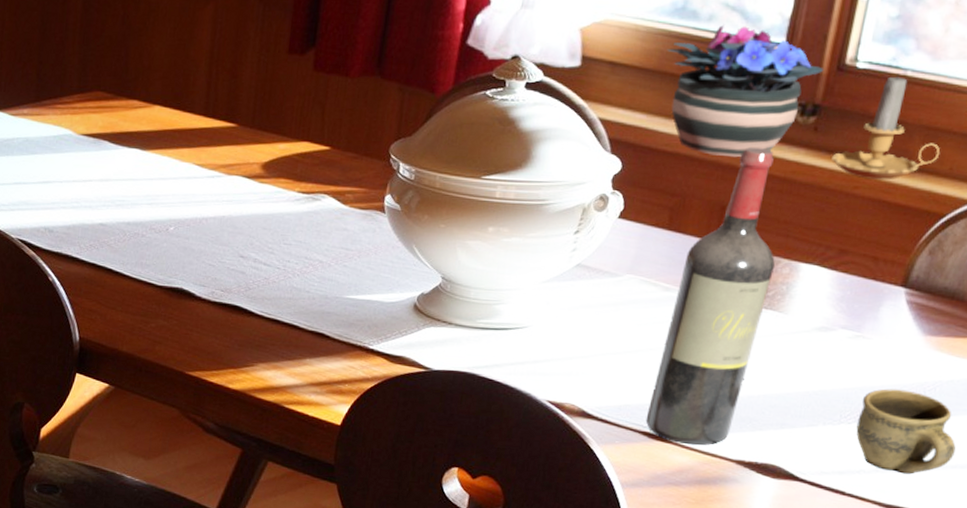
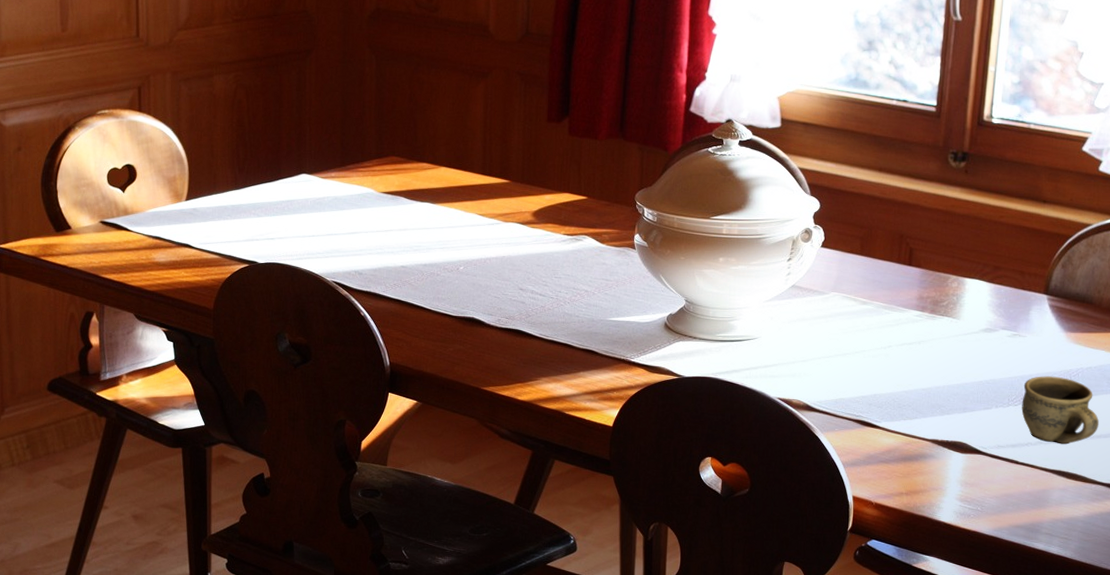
wine bottle: present [645,146,775,445] -> none [857,187,946,429]
potted flower: present [666,24,823,158] -> none [846,91,967,196]
candle: present [830,74,940,181] -> none [980,127,1062,211]

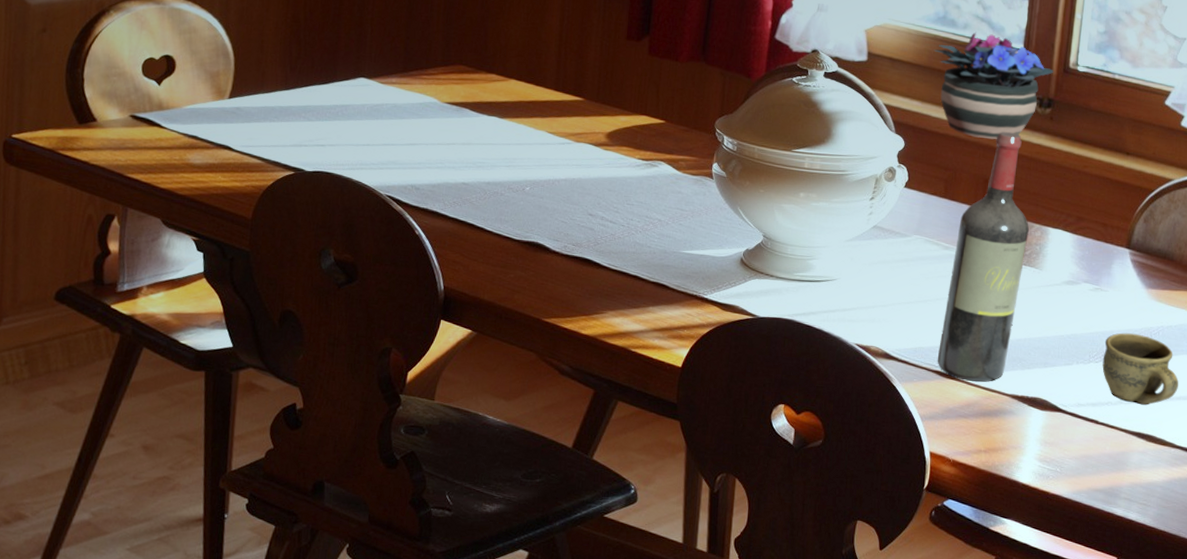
potted flower: none [846,91,967,196] -> present [933,32,1053,140]
wine bottle: none [857,187,946,429] -> present [937,131,1029,382]

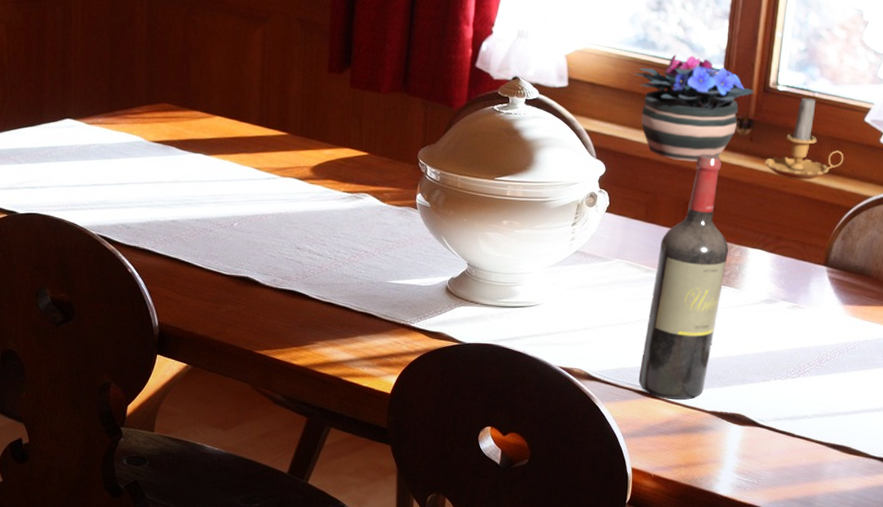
candle: none [1064,77,1145,162] -> present [764,95,844,181]
cup: present [1102,333,1179,405] -> none [799,348,873,418]

